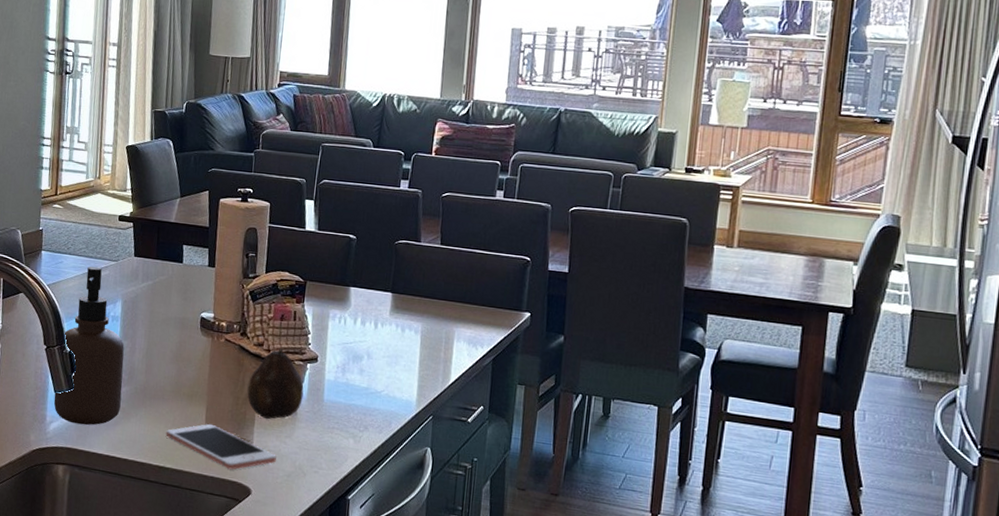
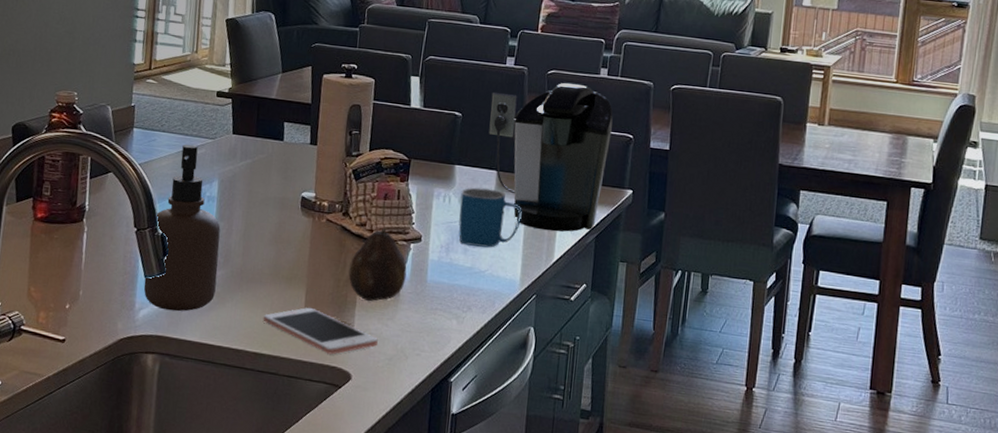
mug: none [354,309,418,369] -> present [458,187,522,248]
coffee maker: none [383,205,510,354] -> present [489,82,613,232]

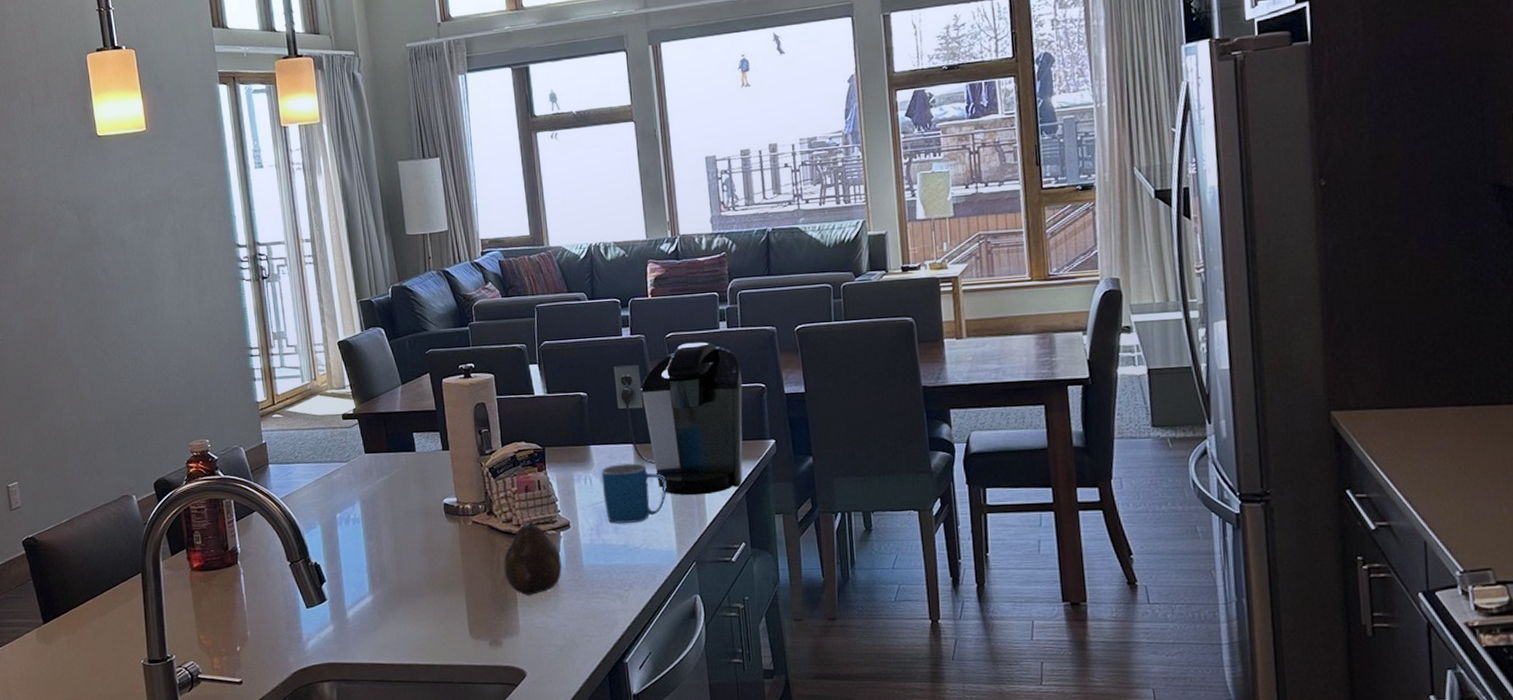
soap dispenser: present [143,144,221,312] -> none [305,470,377,637]
cell phone: present [263,307,378,355] -> none [428,611,546,655]

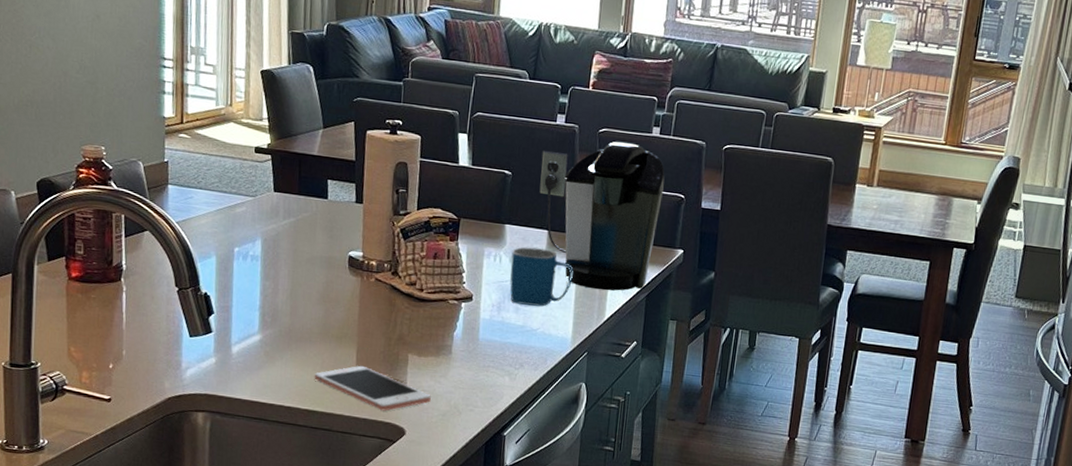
cell phone: none [428,611,546,655] -> present [314,365,431,411]
fruit: present [503,521,562,595] -> none [399,288,459,359]

